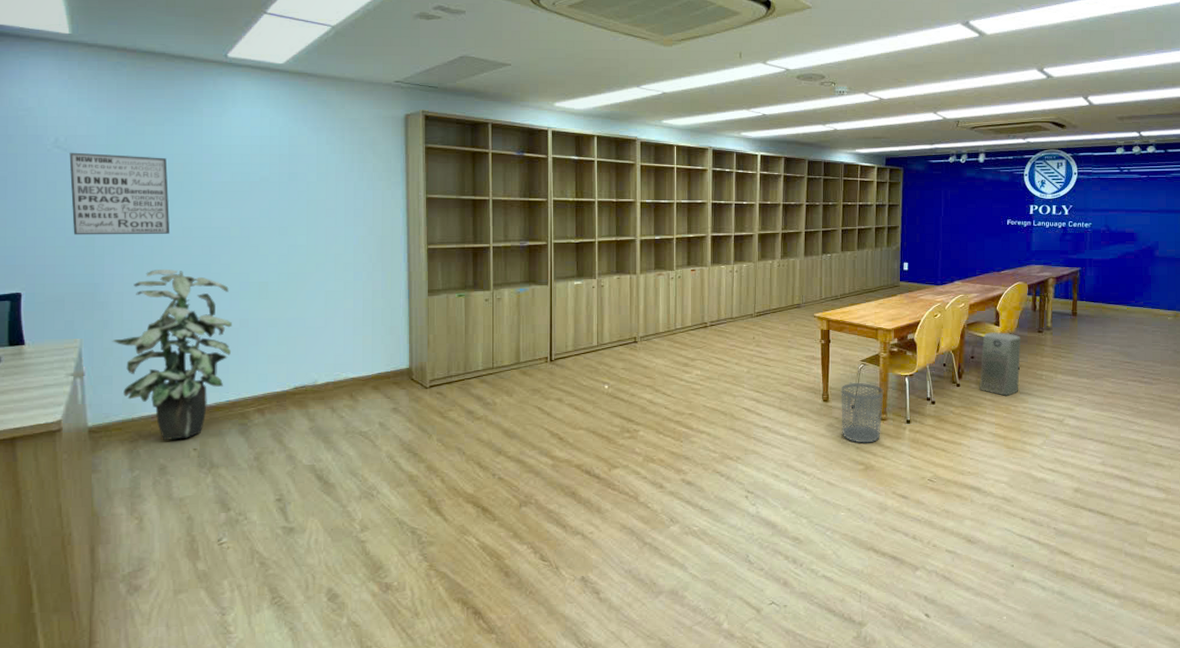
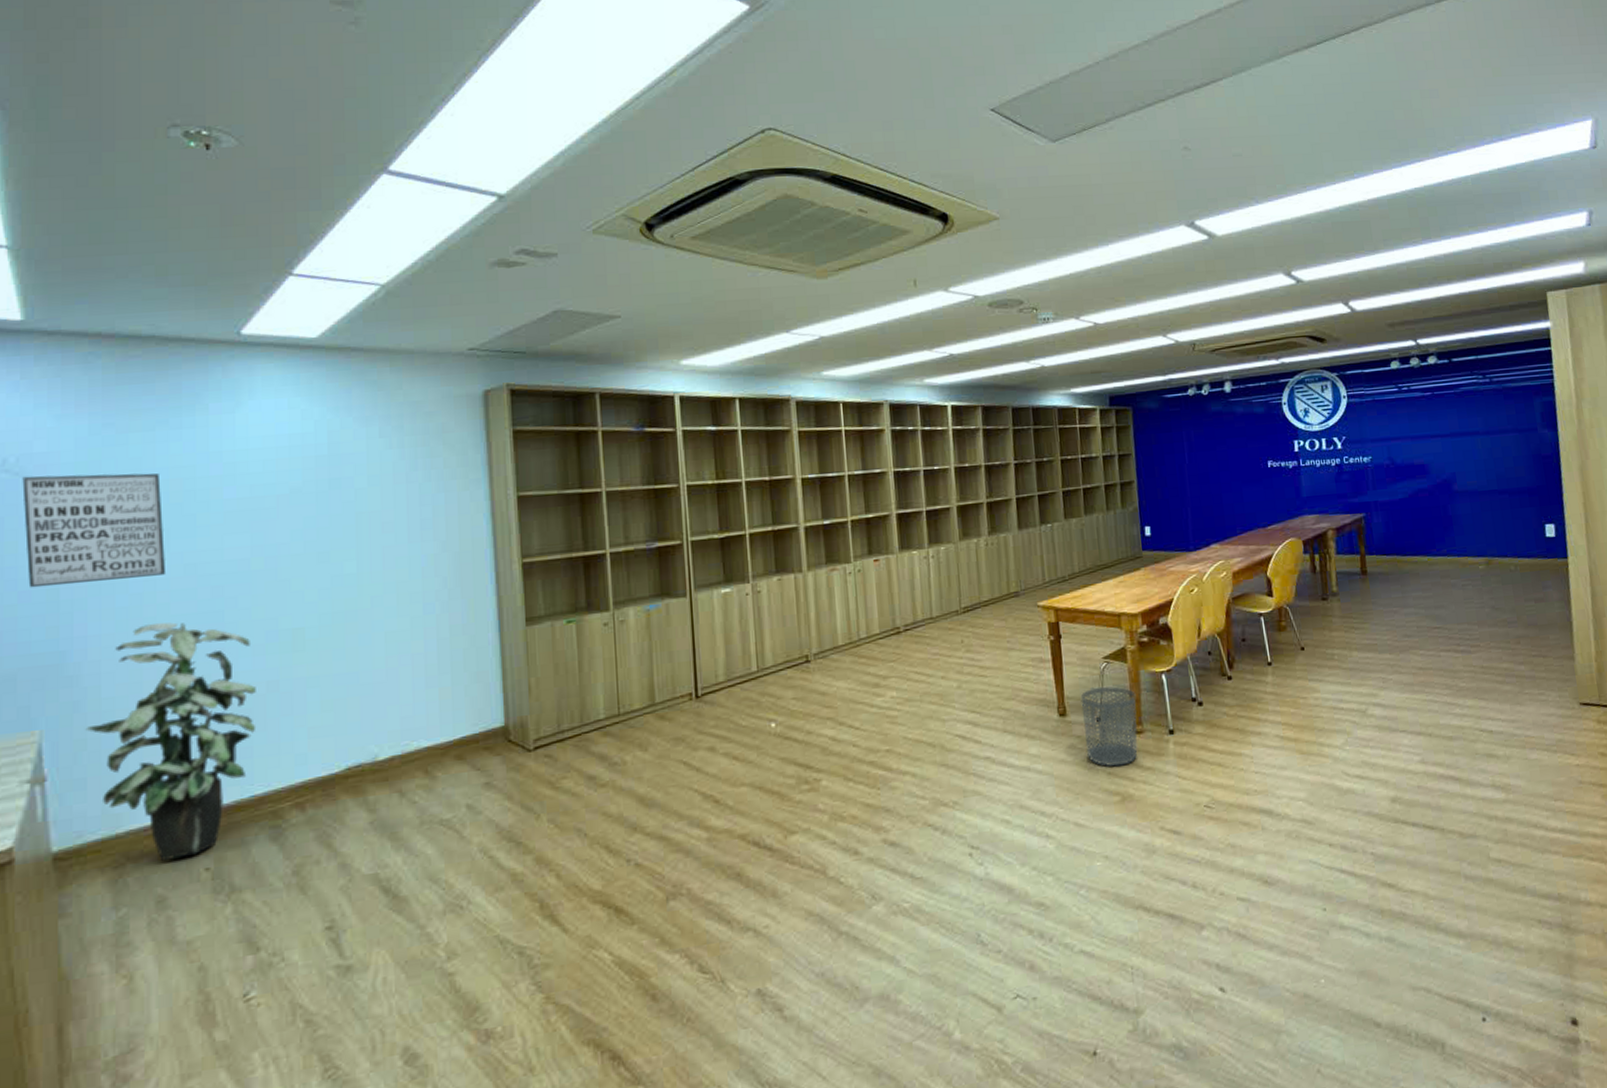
air purifier: present [980,332,1021,397] -> none [1253,604,1307,687]

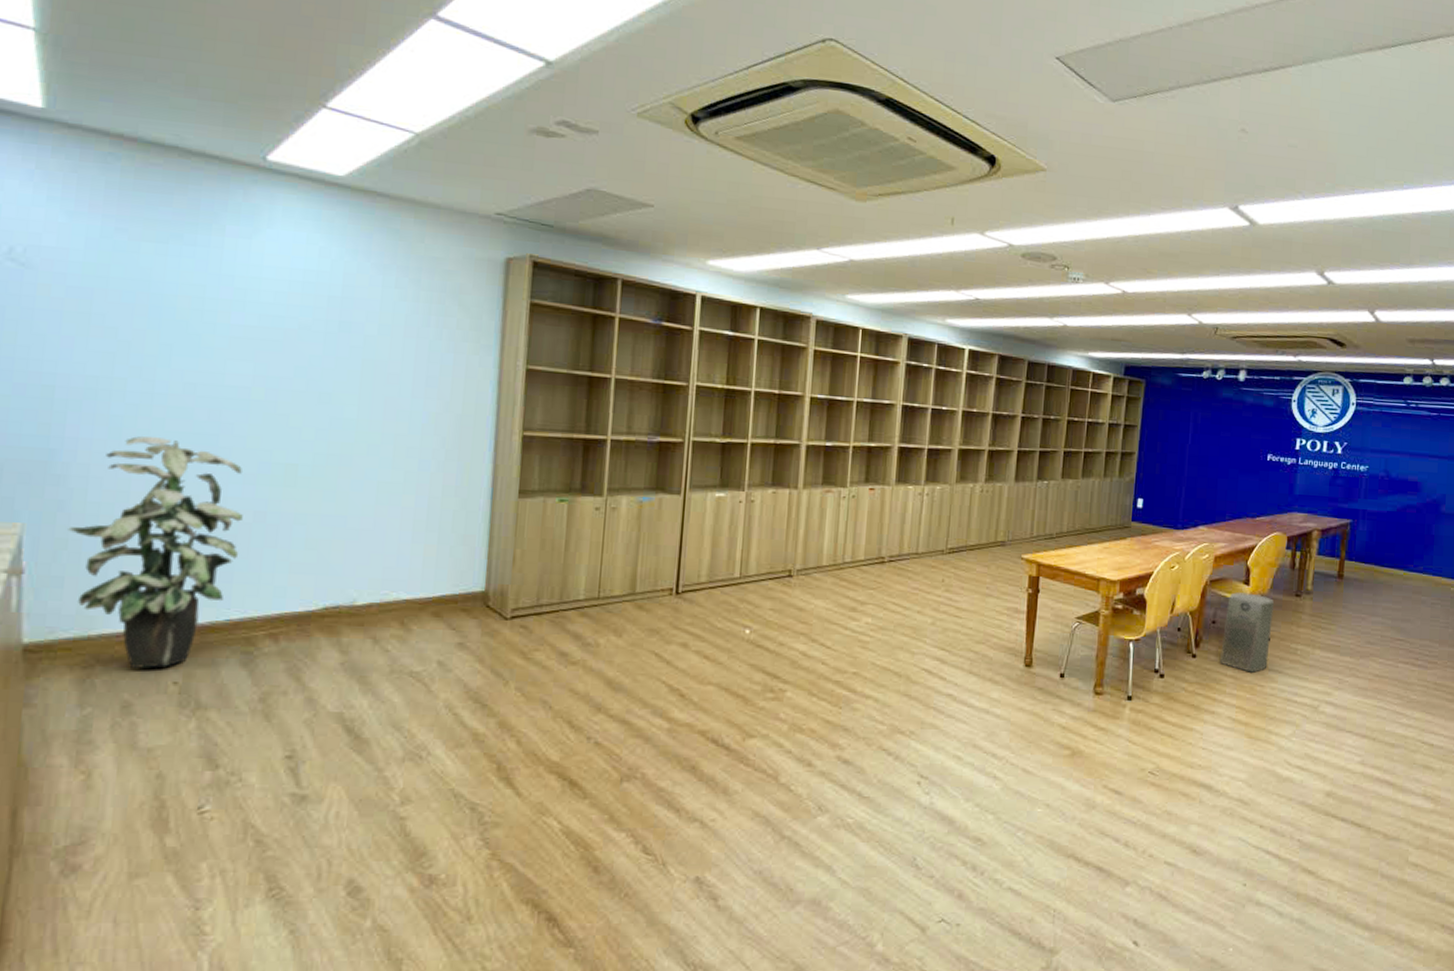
wall art: present [22,473,165,588] -> none [24,268,169,390]
waste bin: present [1080,686,1138,767] -> none [1046,644,1102,723]
air purifier: none [1253,604,1307,687] -> present [1220,592,1274,674]

